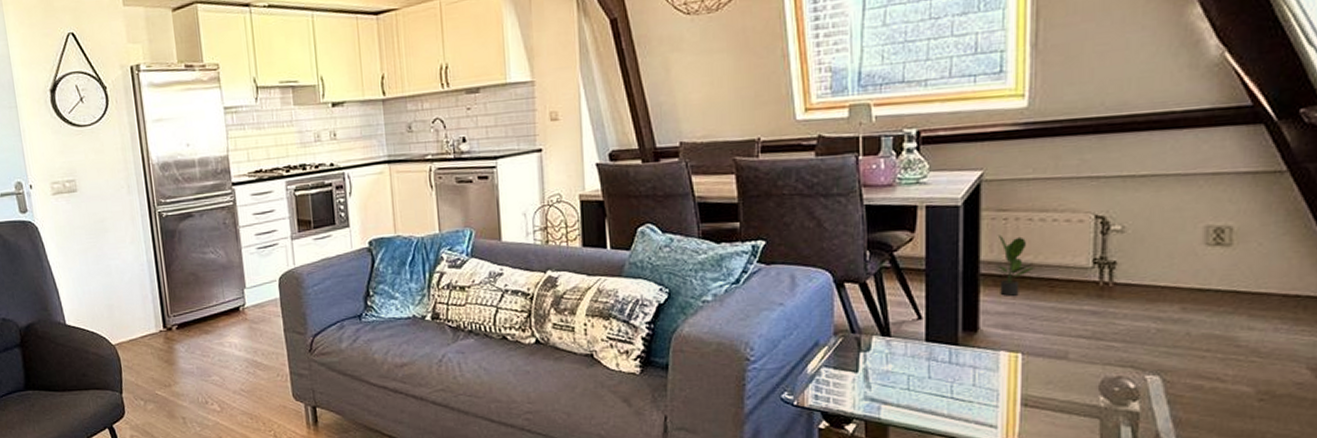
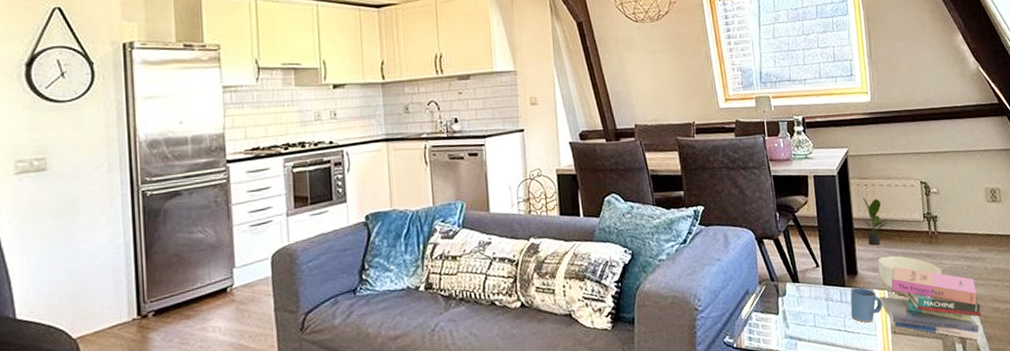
mug: none [962,346,1013,391] -> present [850,287,883,323]
books: none [1009,324,1170,424] -> present [880,266,981,341]
bowl: none [1010,310,1113,364] -> present [876,255,942,298]

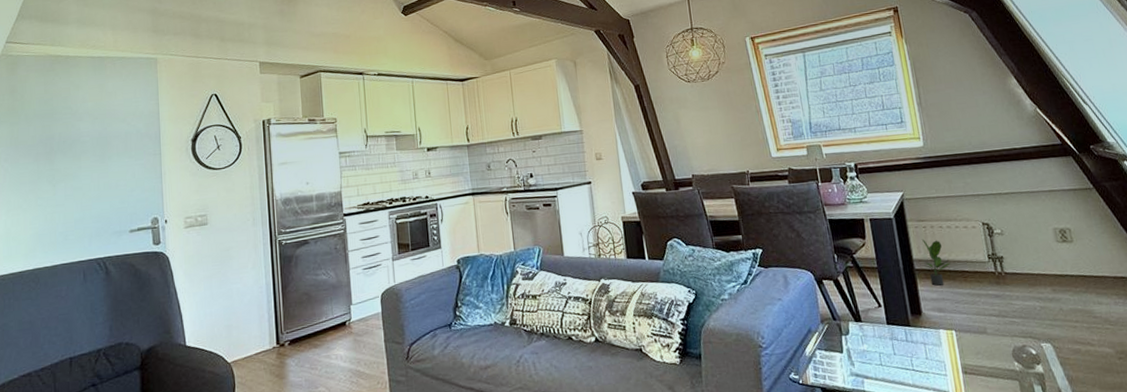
mug: present [850,287,883,323] -> none [915,327,951,363]
bowl: present [876,255,942,298] -> none [941,295,1013,338]
books: present [880,266,981,341] -> none [947,306,1060,383]

